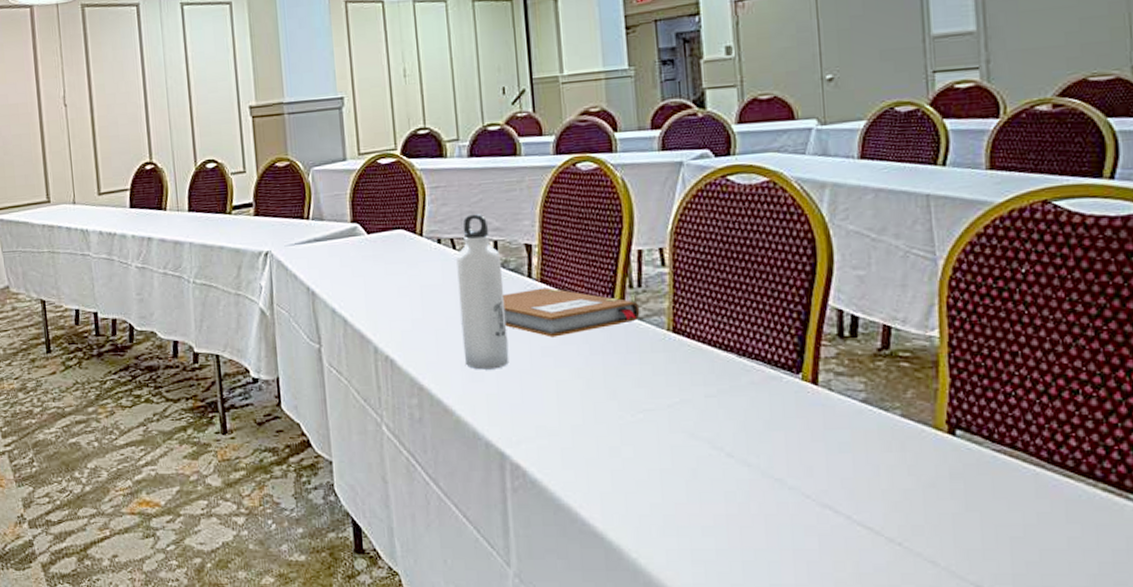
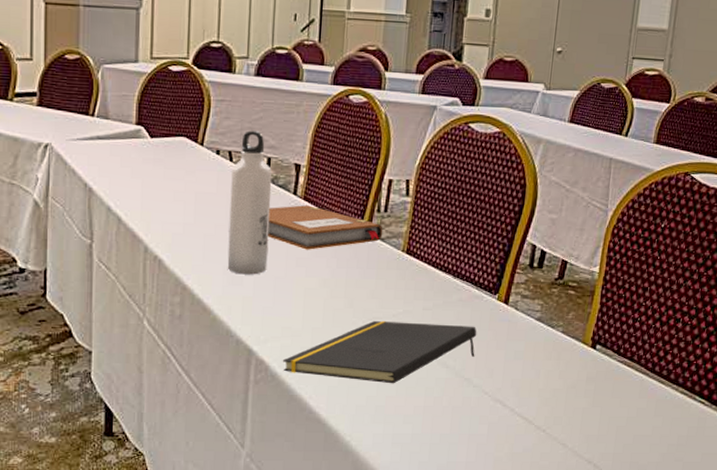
notepad: none [541,412,784,488] -> present [282,320,477,384]

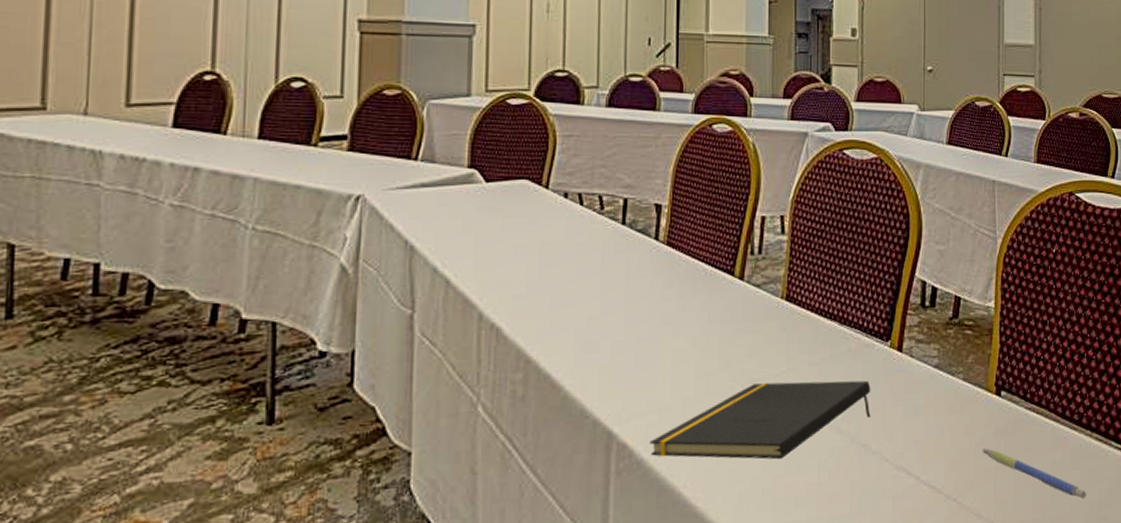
water bottle: present [227,131,272,275] -> none [579,169,630,339]
notebook: present [268,205,383,250] -> none [627,251,758,304]
pen: none [573,391,667,442] -> present [982,448,1087,500]

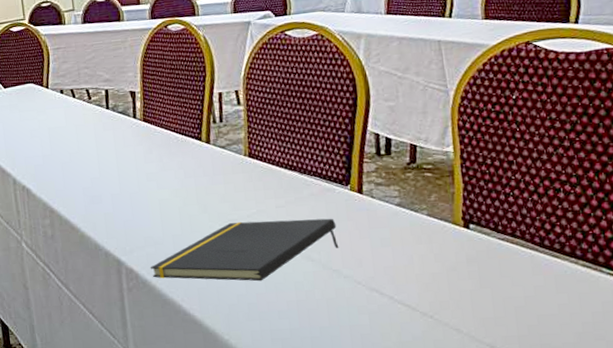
pen: present [982,448,1087,500] -> none [454,273,578,320]

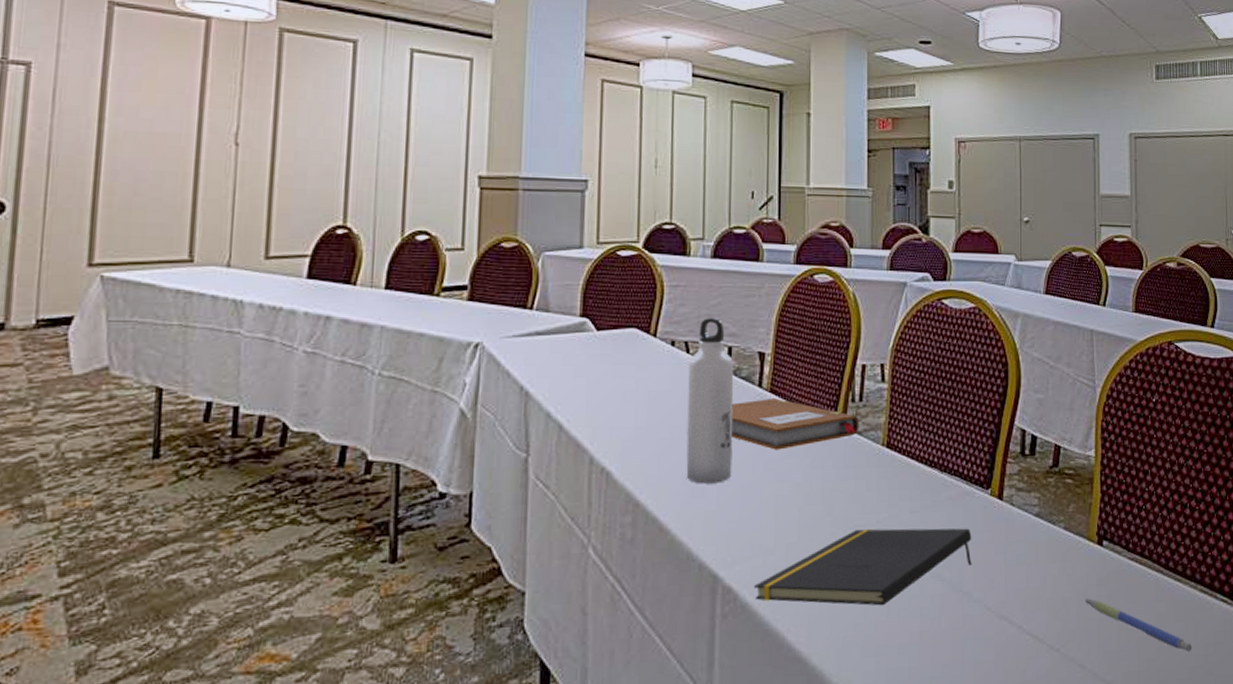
water bottle: none [76,69,122,194] -> present [686,318,734,484]
notebook: none [114,125,223,165] -> present [731,398,859,450]
pen: none [454,273,578,320] -> present [1084,598,1193,653]

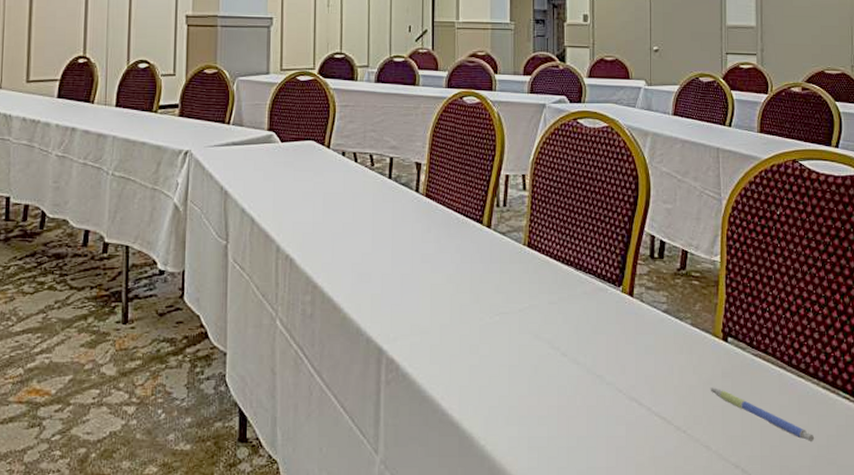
water bottle: present [686,318,734,484] -> none [355,133,395,272]
notebook: present [731,398,859,450] -> none [393,202,503,246]
notepad: present [753,528,972,606] -> none [412,315,605,383]

